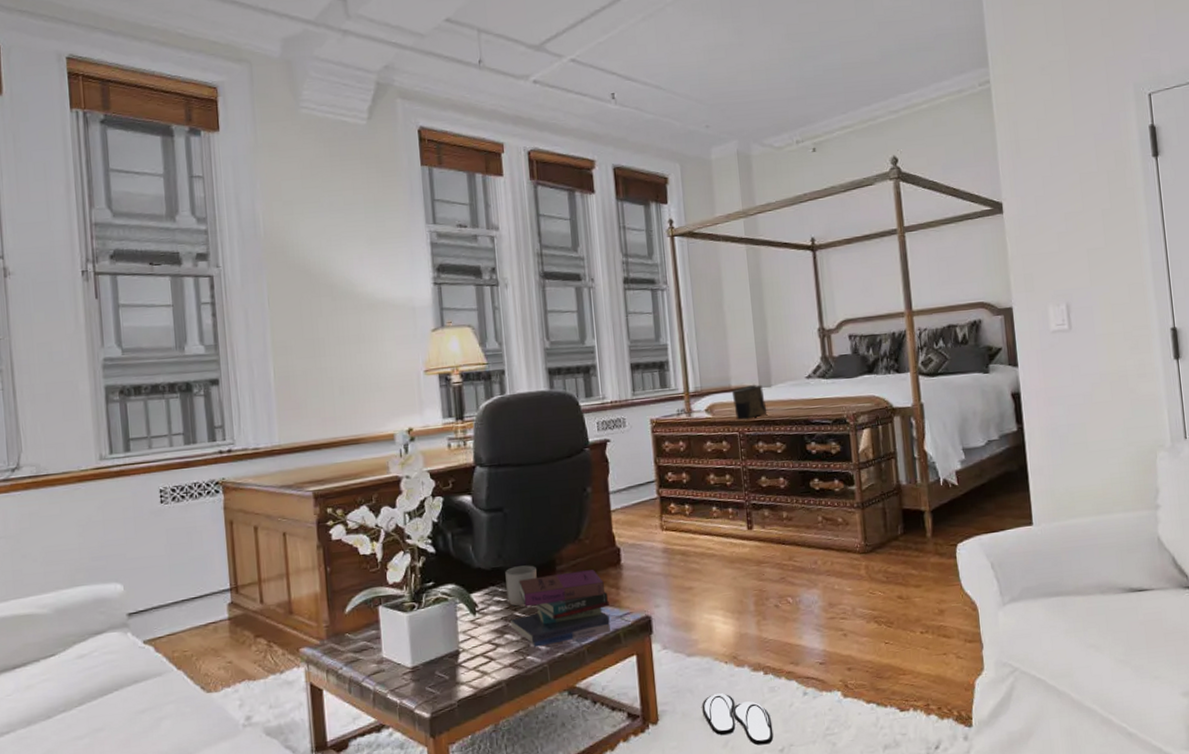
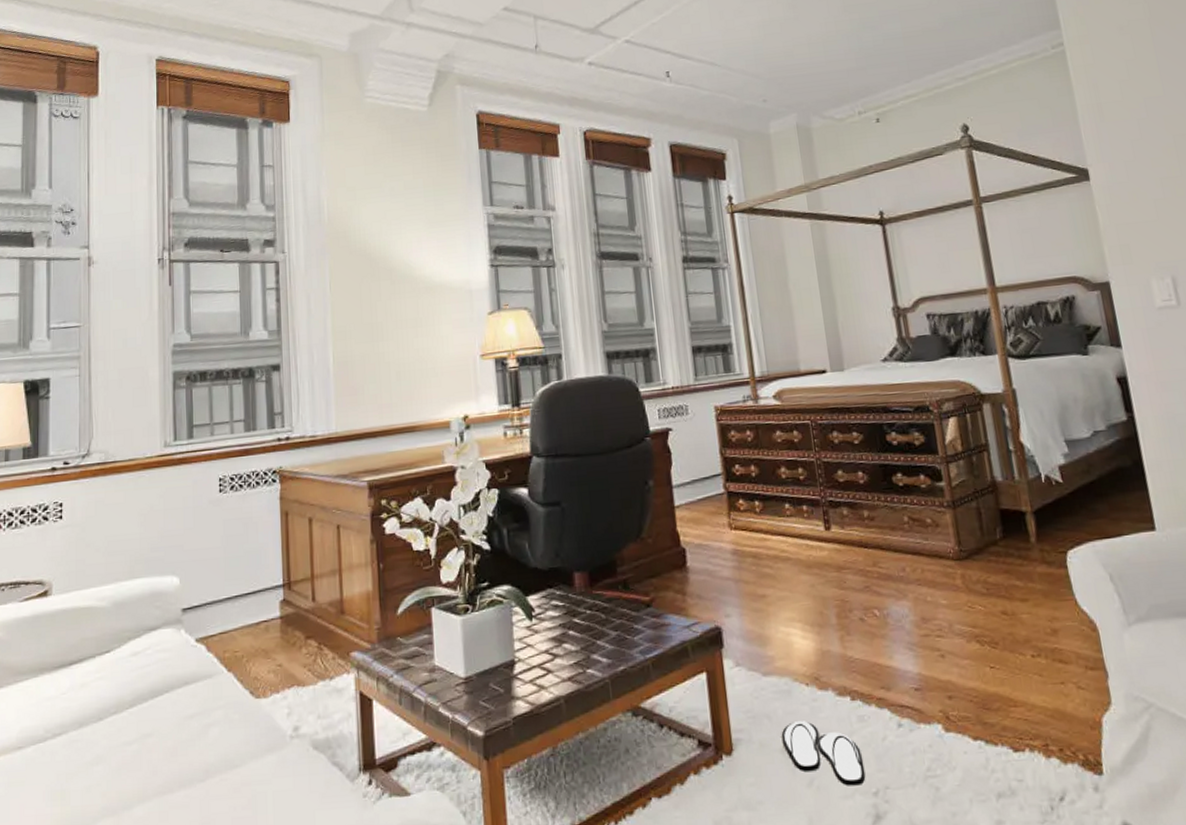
mug: present [505,565,537,606] -> none [563,565,597,612]
books: present [509,569,610,647] -> none [568,572,677,659]
decorative box: present [731,384,766,421] -> none [801,368,840,408]

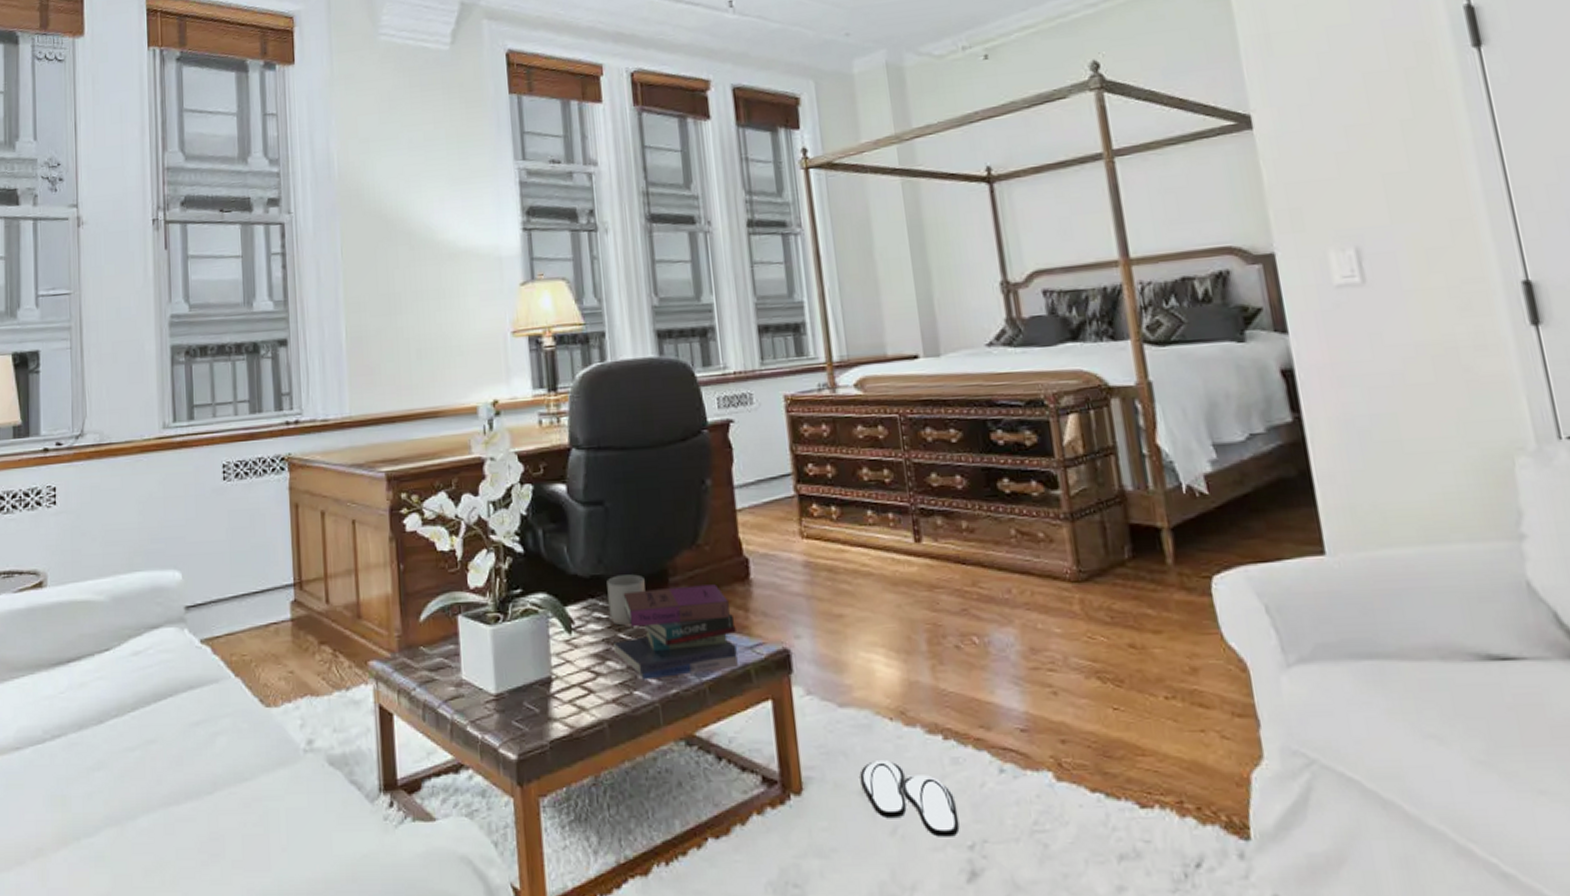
mug: none [563,565,597,612] -> present [607,574,645,626]
books: none [568,572,677,659] -> present [612,584,738,680]

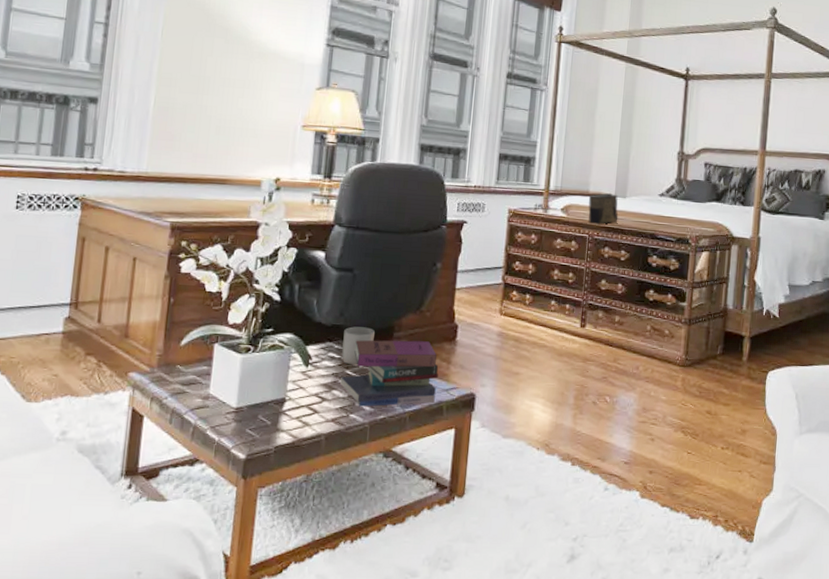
slippers: present [859,760,960,837] -> none [507,477,571,532]
decorative box: none [887,353,935,400] -> present [588,193,618,225]

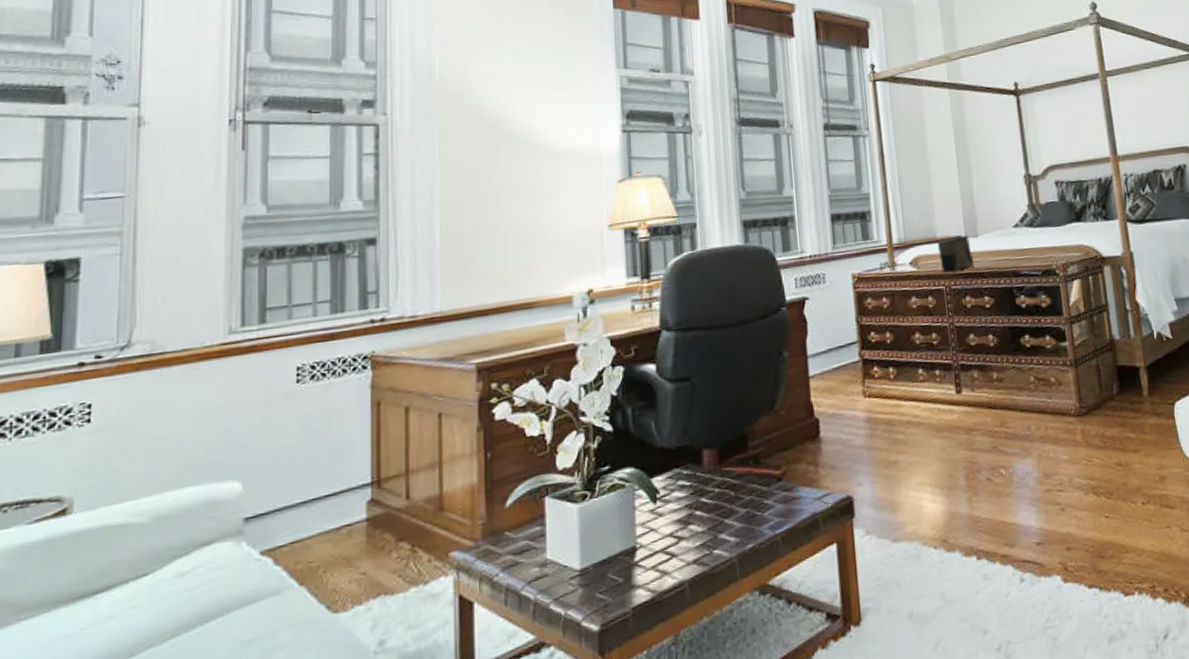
books: present [339,340,438,407] -> none [695,444,808,539]
mug: present [341,326,375,365] -> none [691,442,727,491]

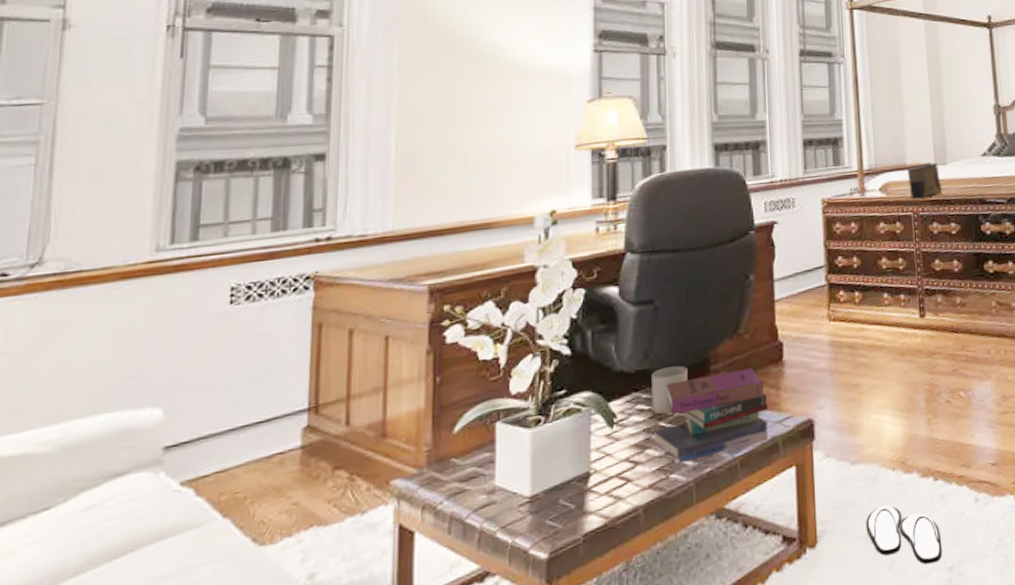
mug: none [691,442,727,491] -> present [651,365,688,415]
books: none [695,444,808,539] -> present [652,368,768,463]
slippers: none [909,584,989,645] -> present [865,505,943,565]

